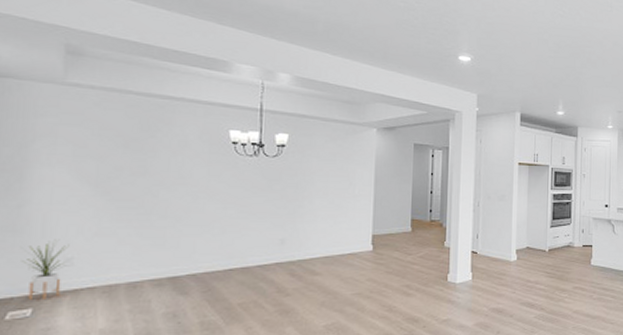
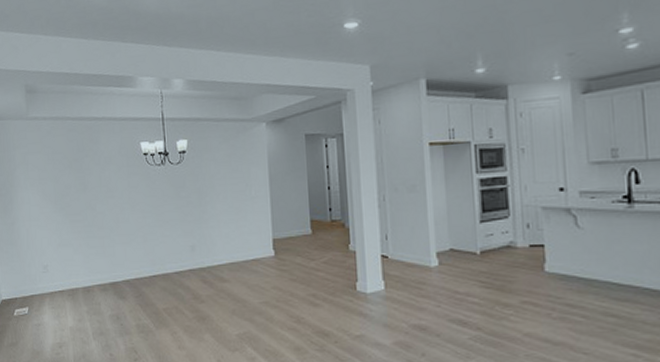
house plant: present [23,239,70,300] -> none [19,250,45,300]

